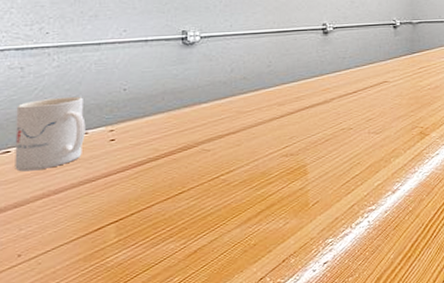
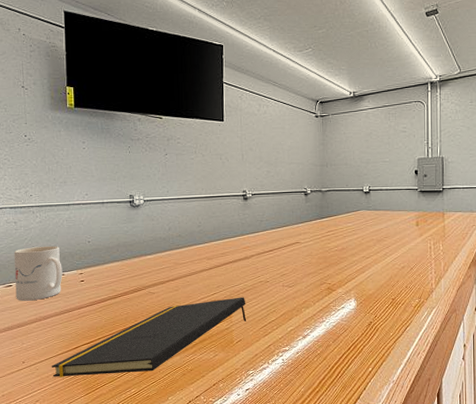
notepad: none [60,148,326,272] -> present [51,297,247,377]

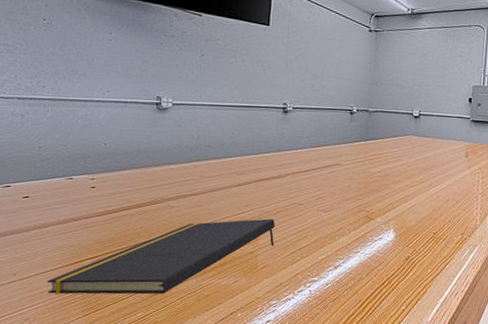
mug: present [14,245,63,301] -> none [14,144,72,206]

